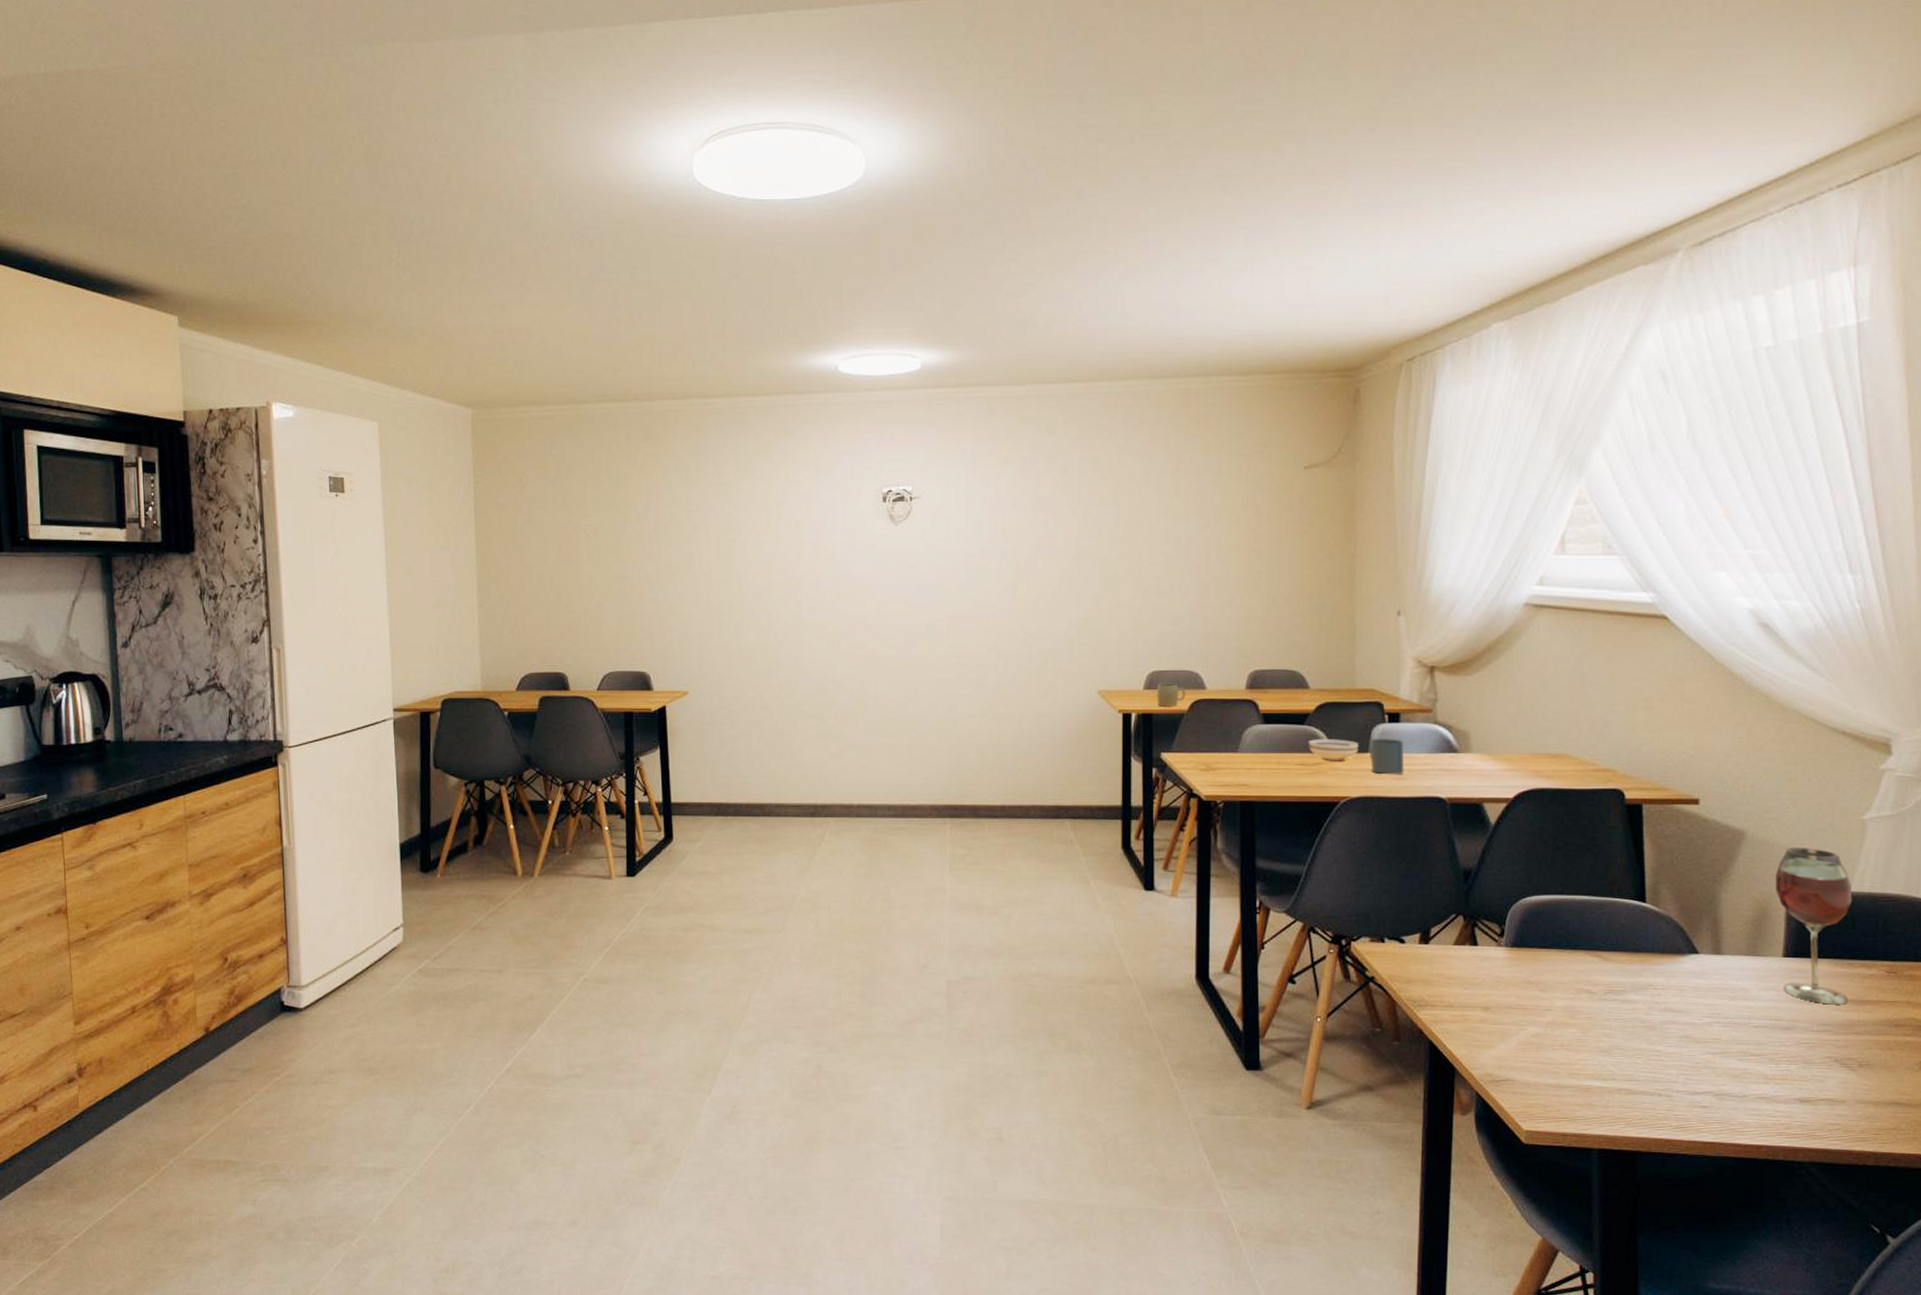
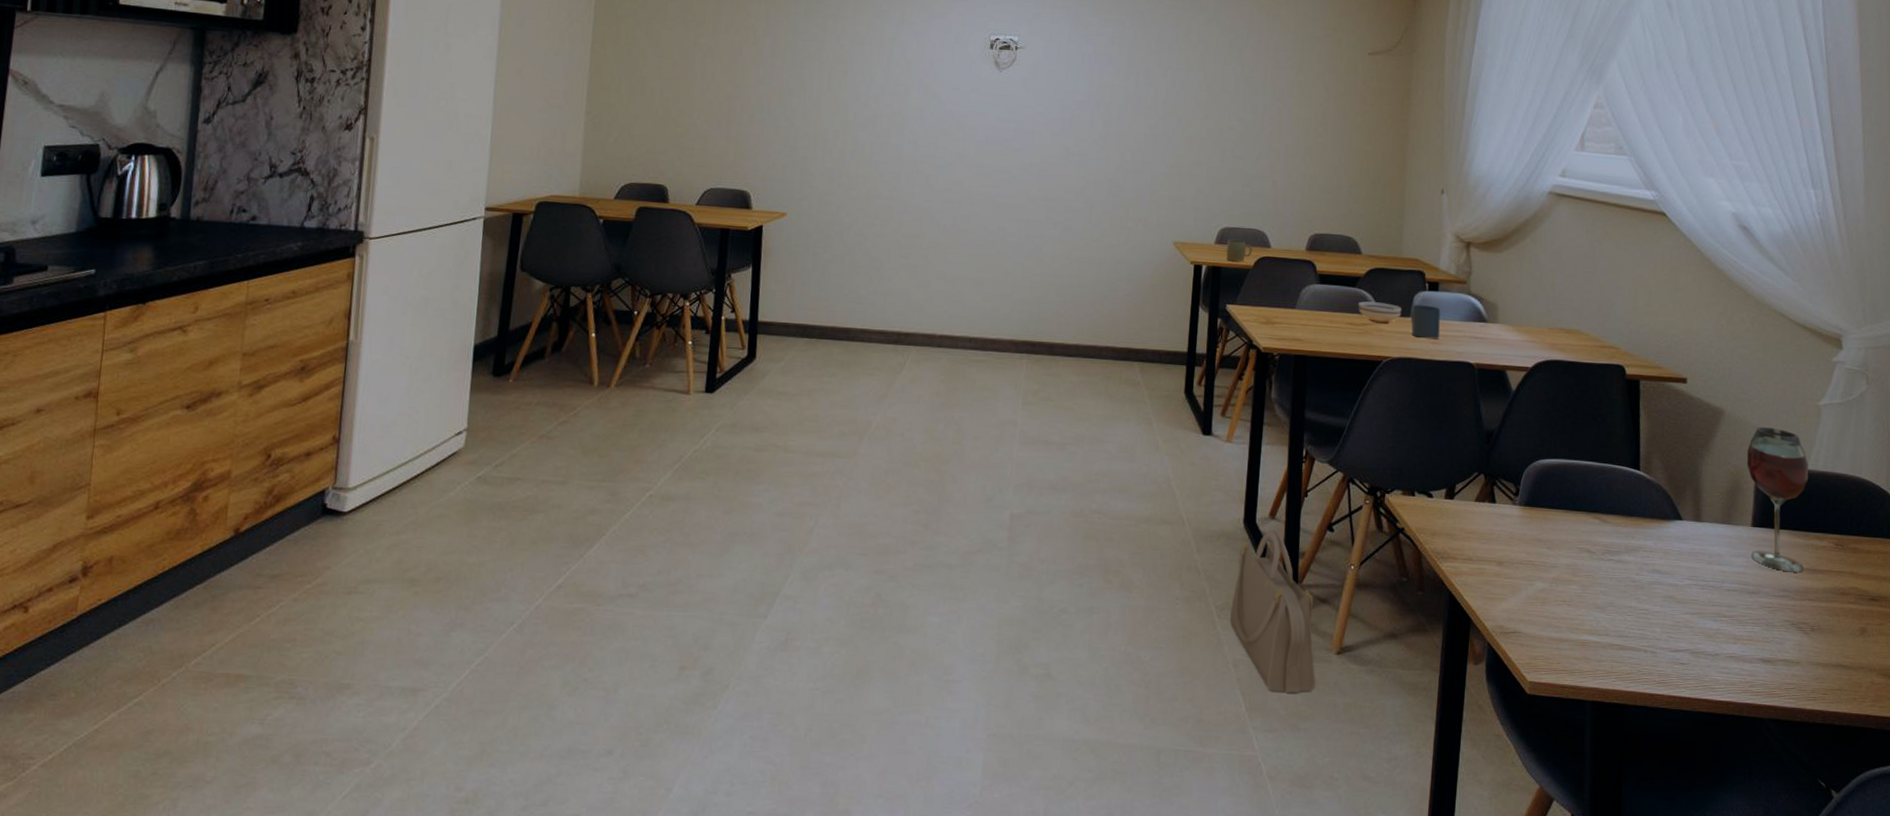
handbag: none [1188,985,1286,1150] -> present [1230,530,1316,694]

